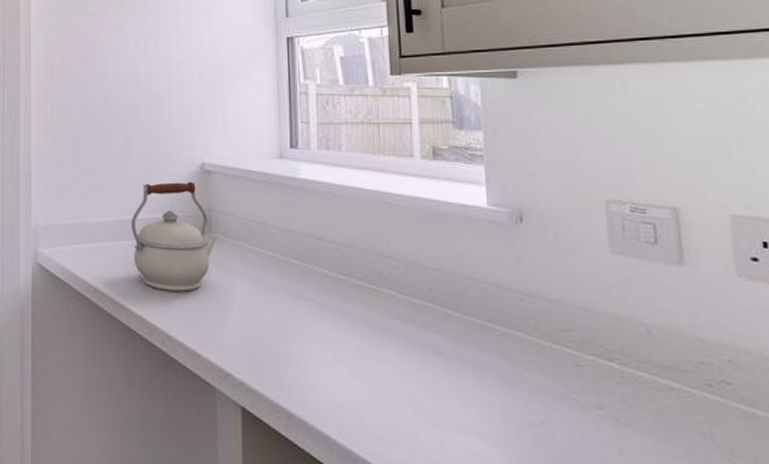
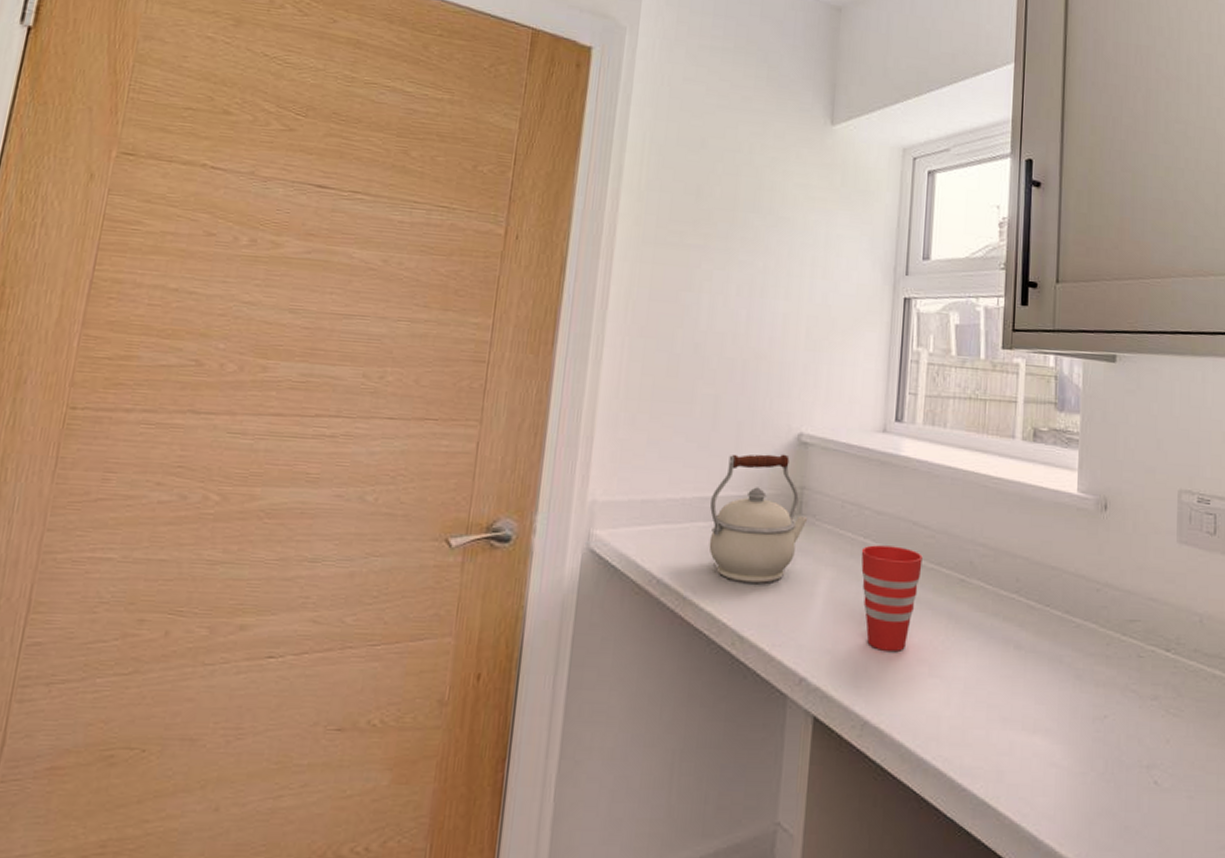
cup: none [270,258,331,353] -> present [861,545,923,651]

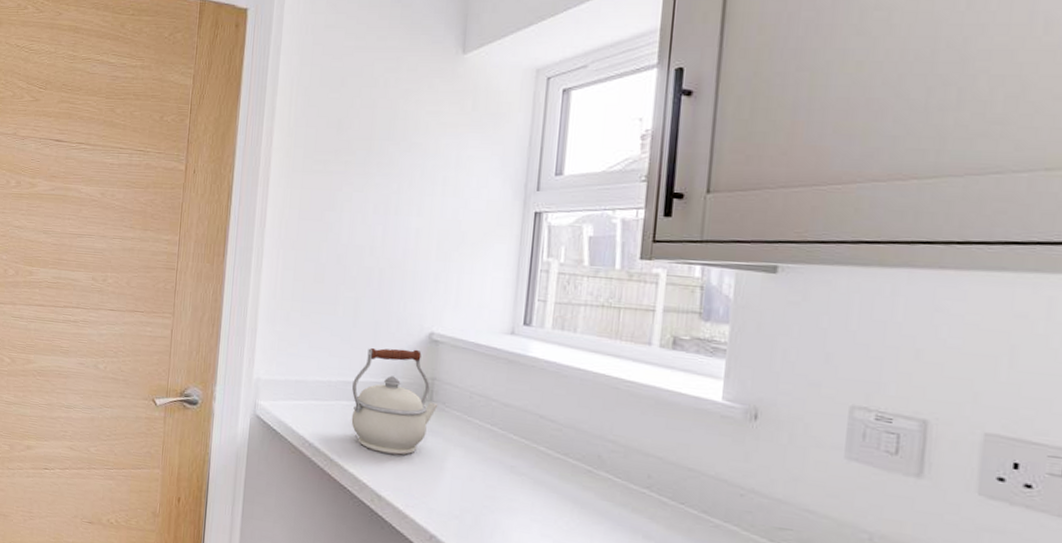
cup: present [861,545,923,651] -> none [488,432,549,525]

